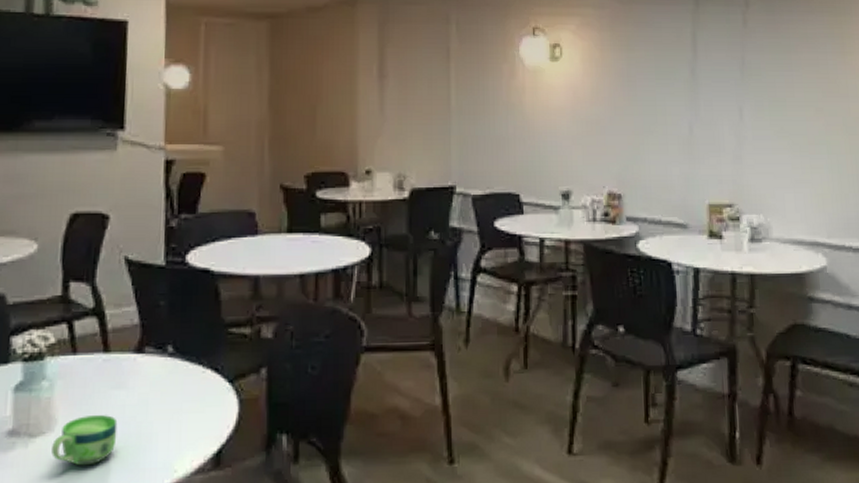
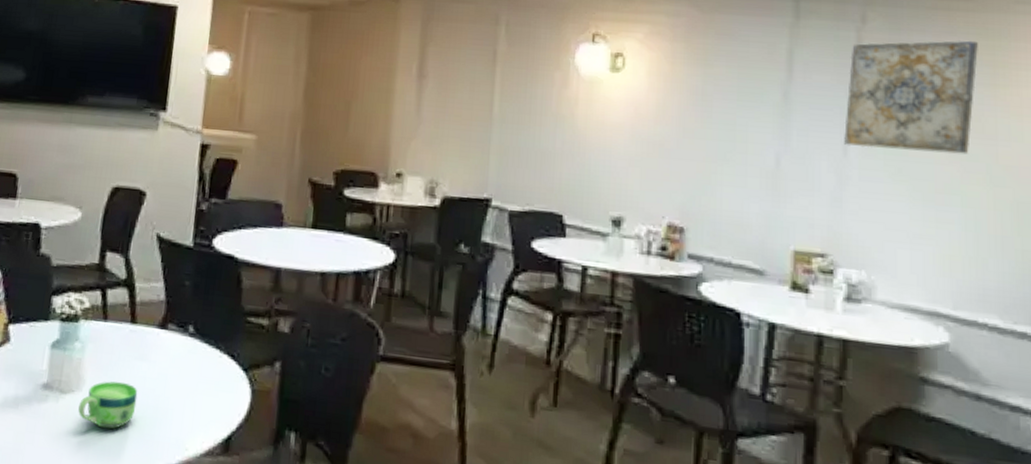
wall art: none [739,17,831,112] -> present [844,40,978,155]

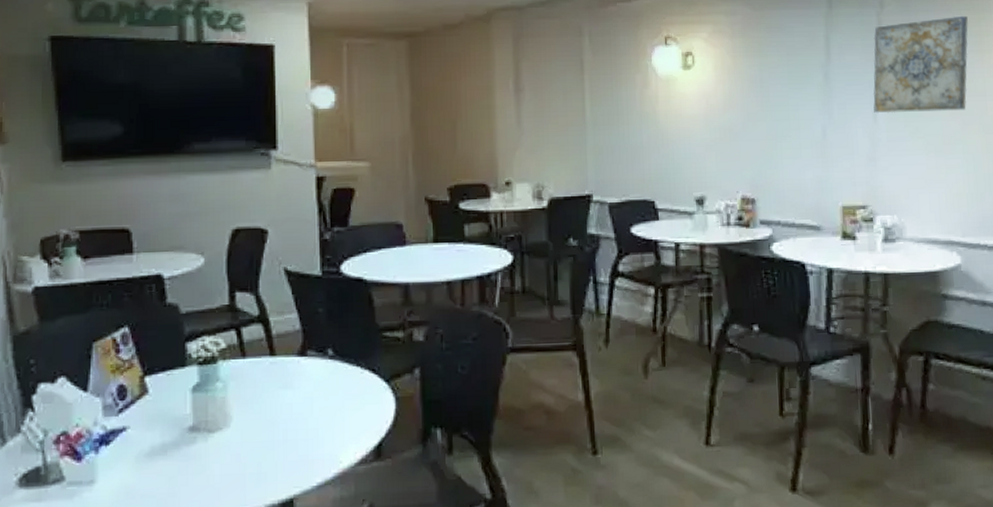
cup: present [78,381,138,430] -> none [229,412,286,458]

